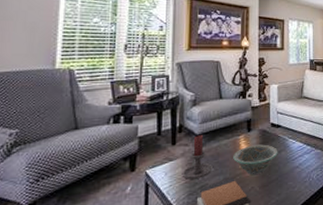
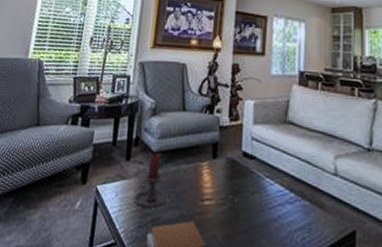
decorative bowl: present [233,144,278,175] -> none [193,177,250,219]

